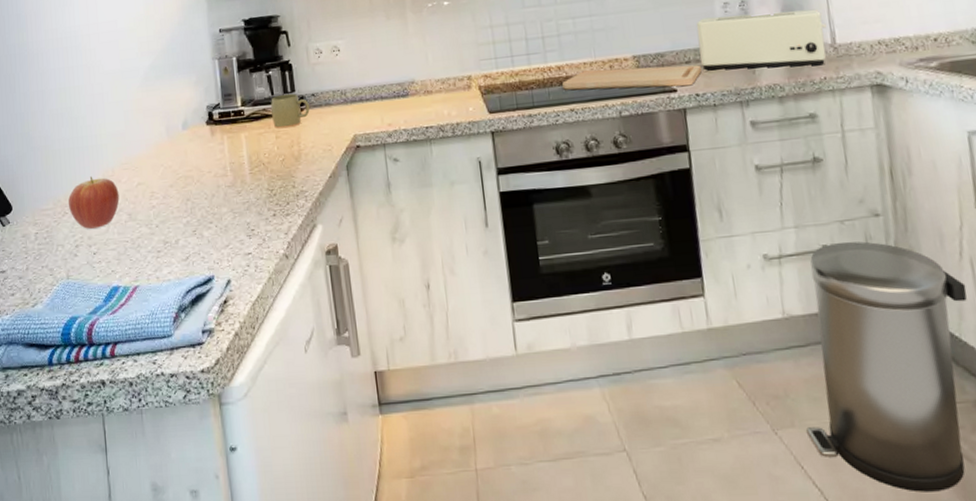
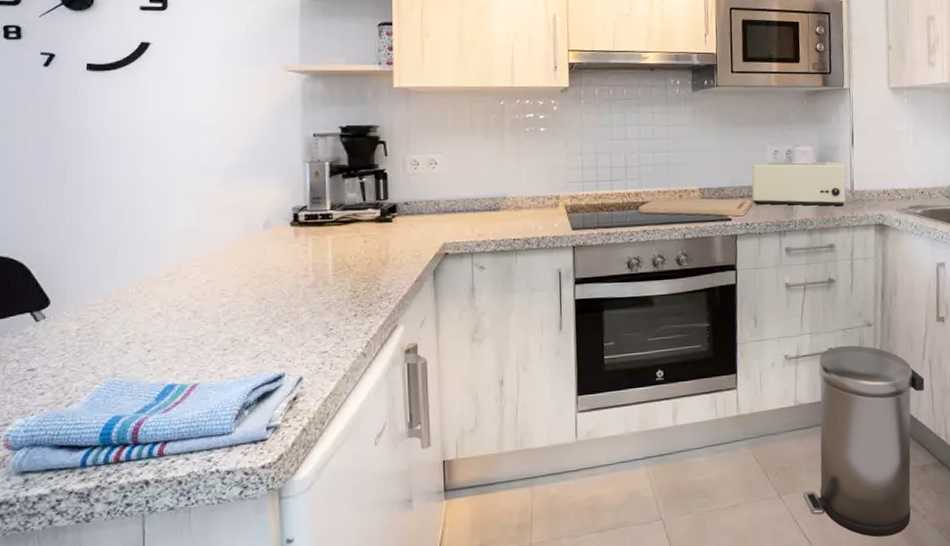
fruit: present [68,176,120,229] -> none [121,272,184,326]
mug: present [270,94,310,129] -> none [361,201,401,234]

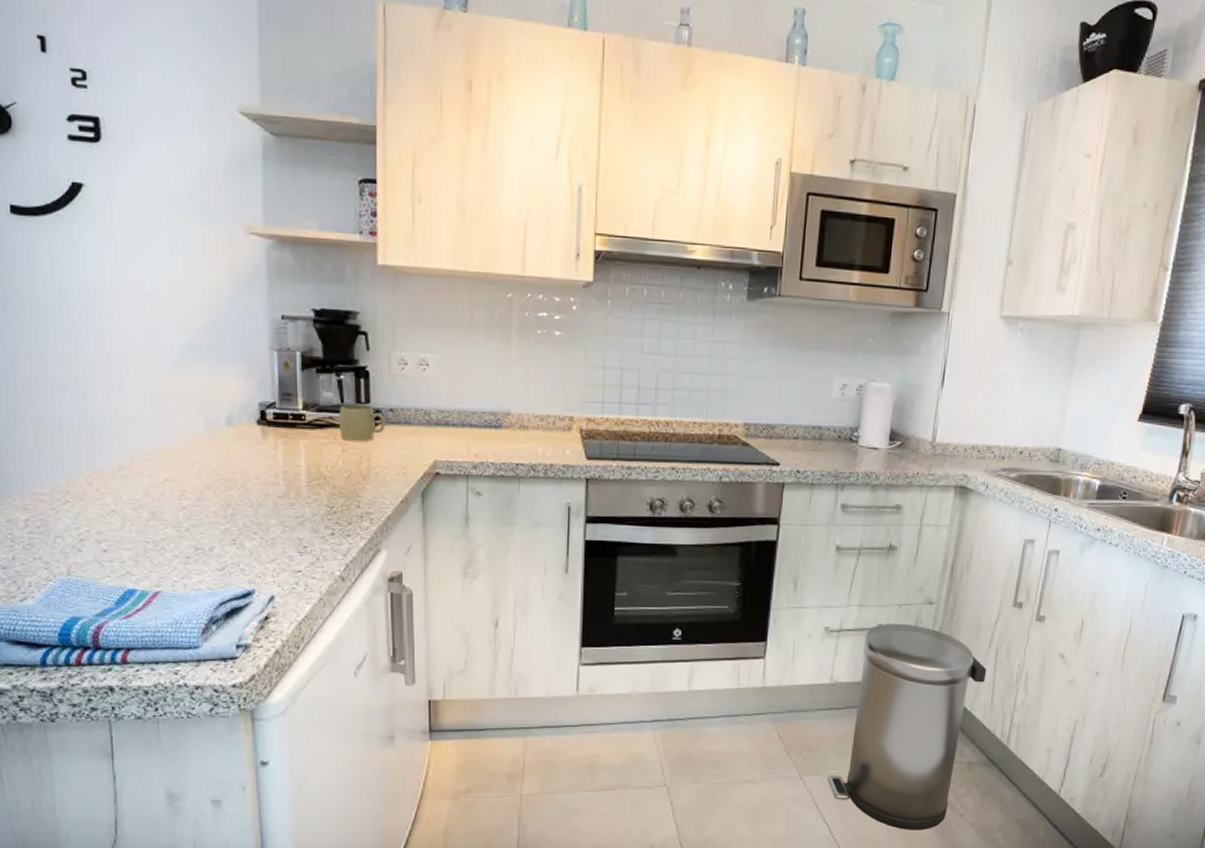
mug: none [361,201,401,234] -> present [338,404,386,443]
cutting board: present [638,197,752,217] -> none [668,430,807,462]
toaster: present [751,161,848,207] -> none [807,396,931,461]

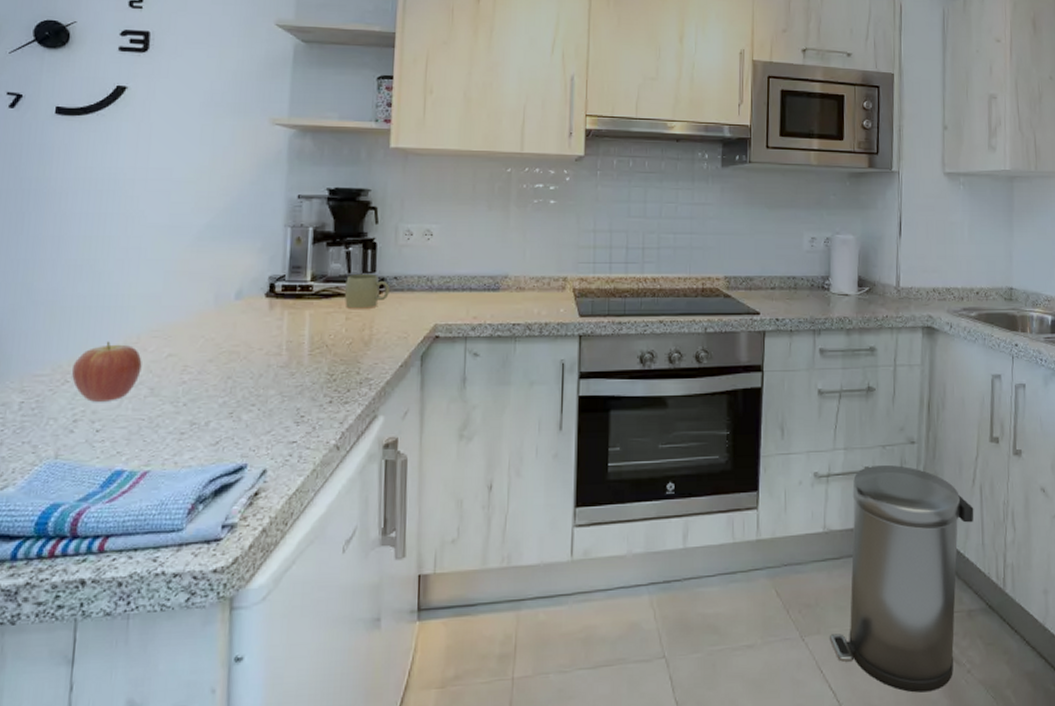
fruit: none [70,463,140,523] -> present [71,341,142,402]

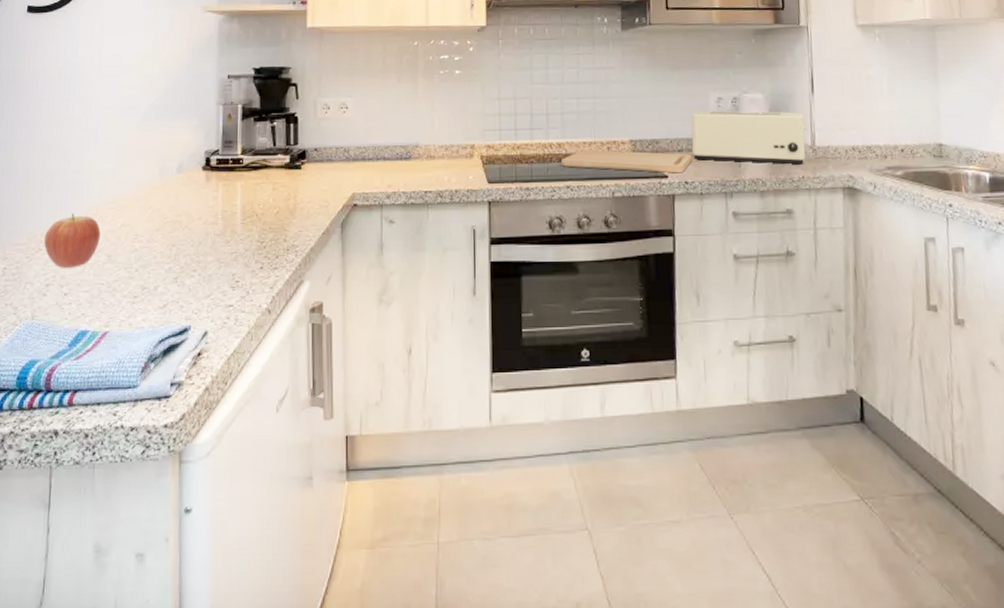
mug: present [344,275,390,310] -> none [270,147,311,181]
cutting board: none [655,285,784,311] -> present [561,150,692,174]
toaster: none [784,249,894,305] -> present [691,110,808,165]
pedal bin: present [829,464,974,693] -> none [759,333,914,582]

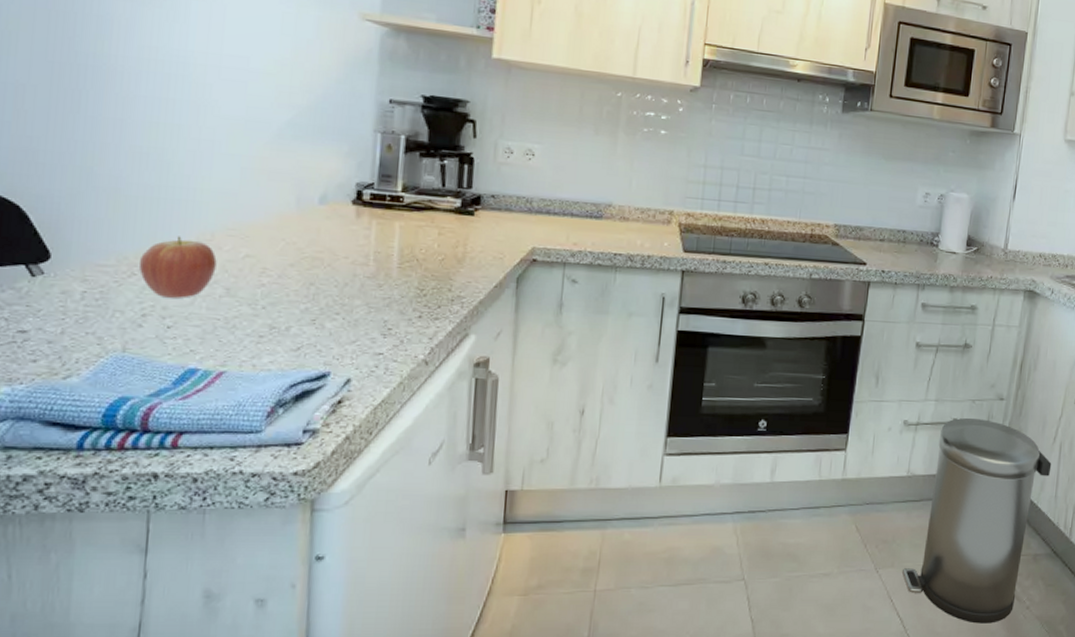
cutting board: present [561,150,692,174] -> none [762,229,892,262]
toaster: present [691,110,808,165] -> none [892,203,1004,266]
pedal bin: none [759,333,914,582] -> present [901,417,1052,624]

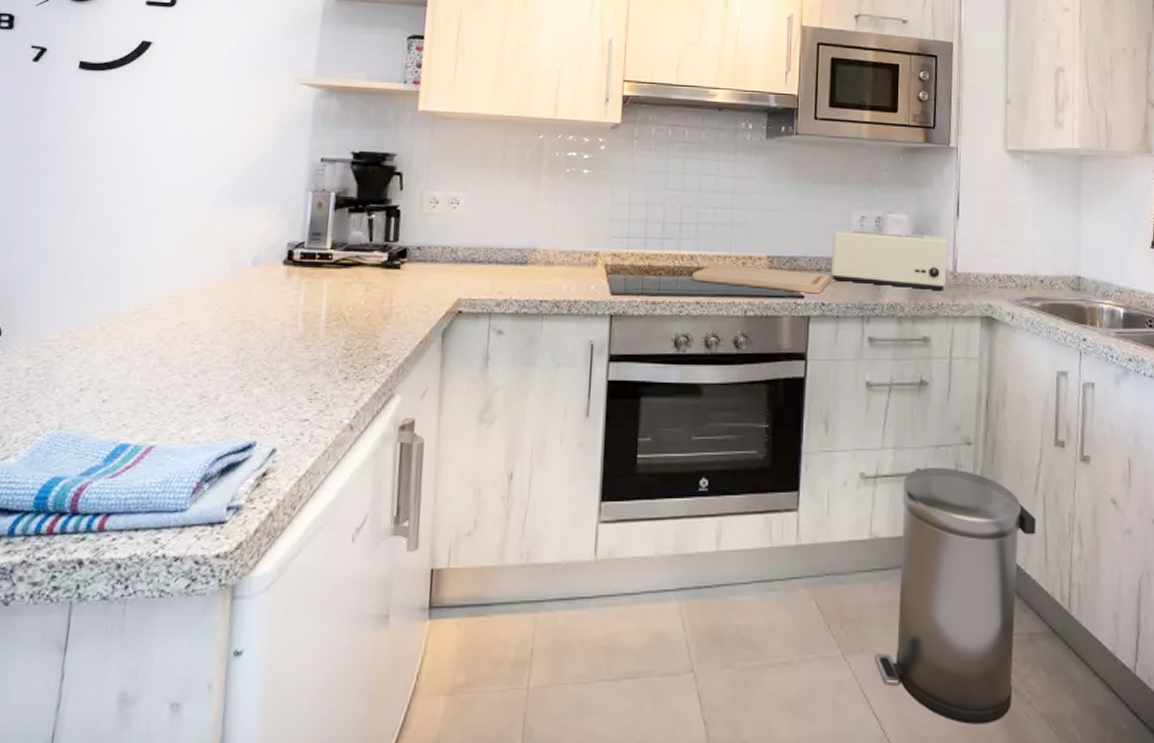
fruit: present [138,236,217,298] -> none [80,307,153,370]
cutting board: none [762,229,892,262] -> present [692,264,830,294]
toaster: none [892,203,1004,266] -> present [830,228,950,291]

